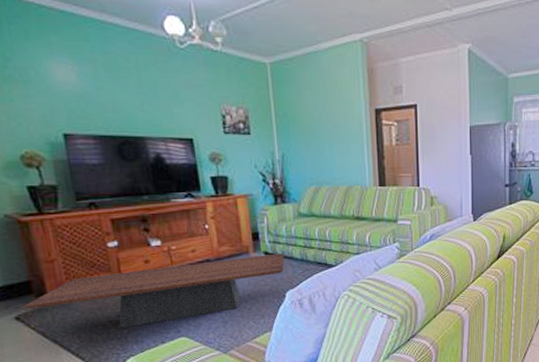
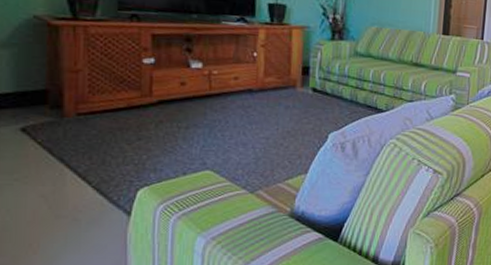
coffee table: present [23,253,285,329] -> none [33,91,334,154]

